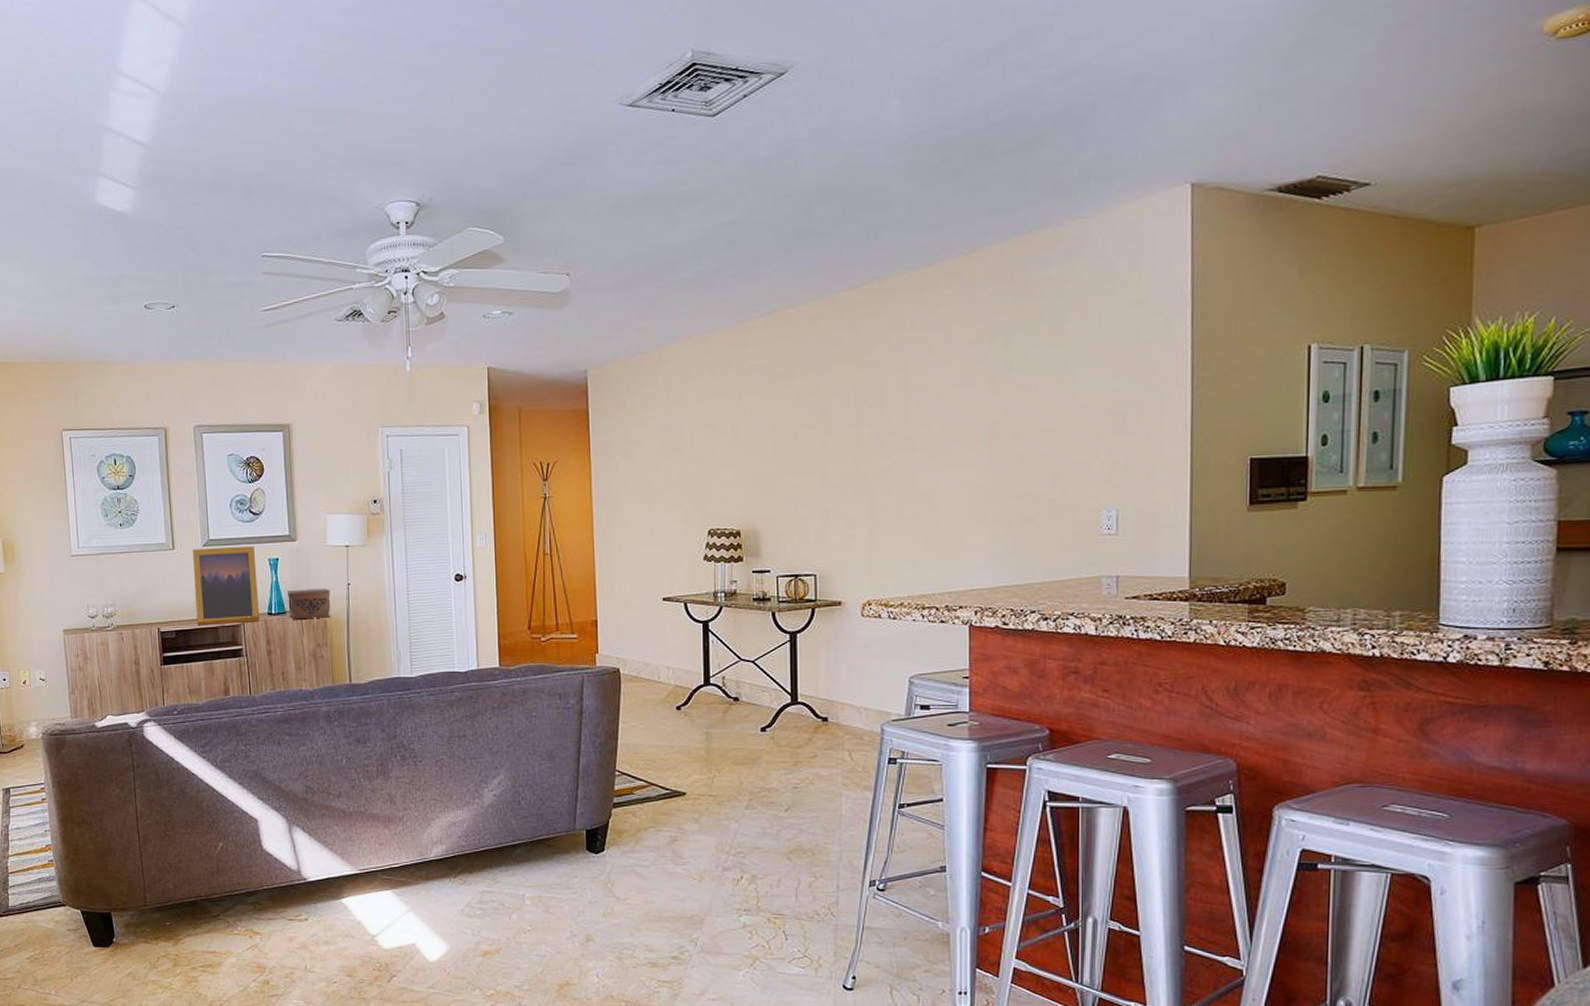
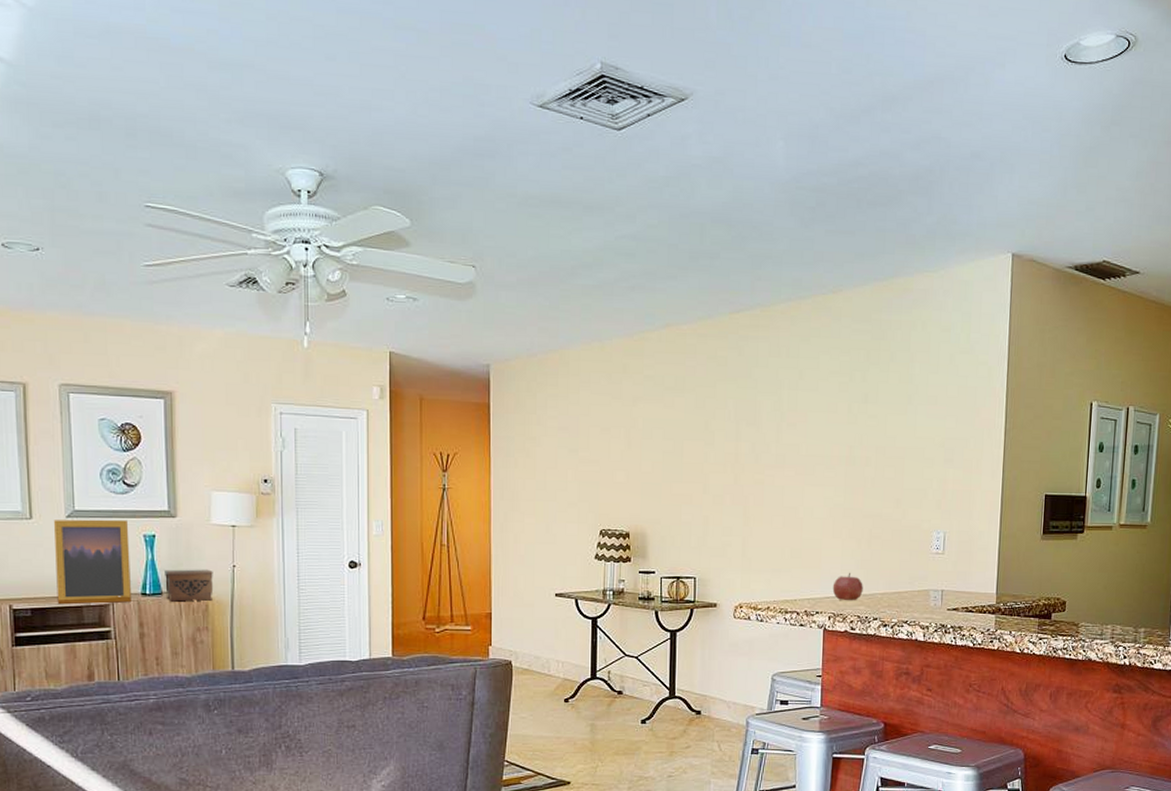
fruit: none [978,561,1016,593] -> present [832,572,863,601]

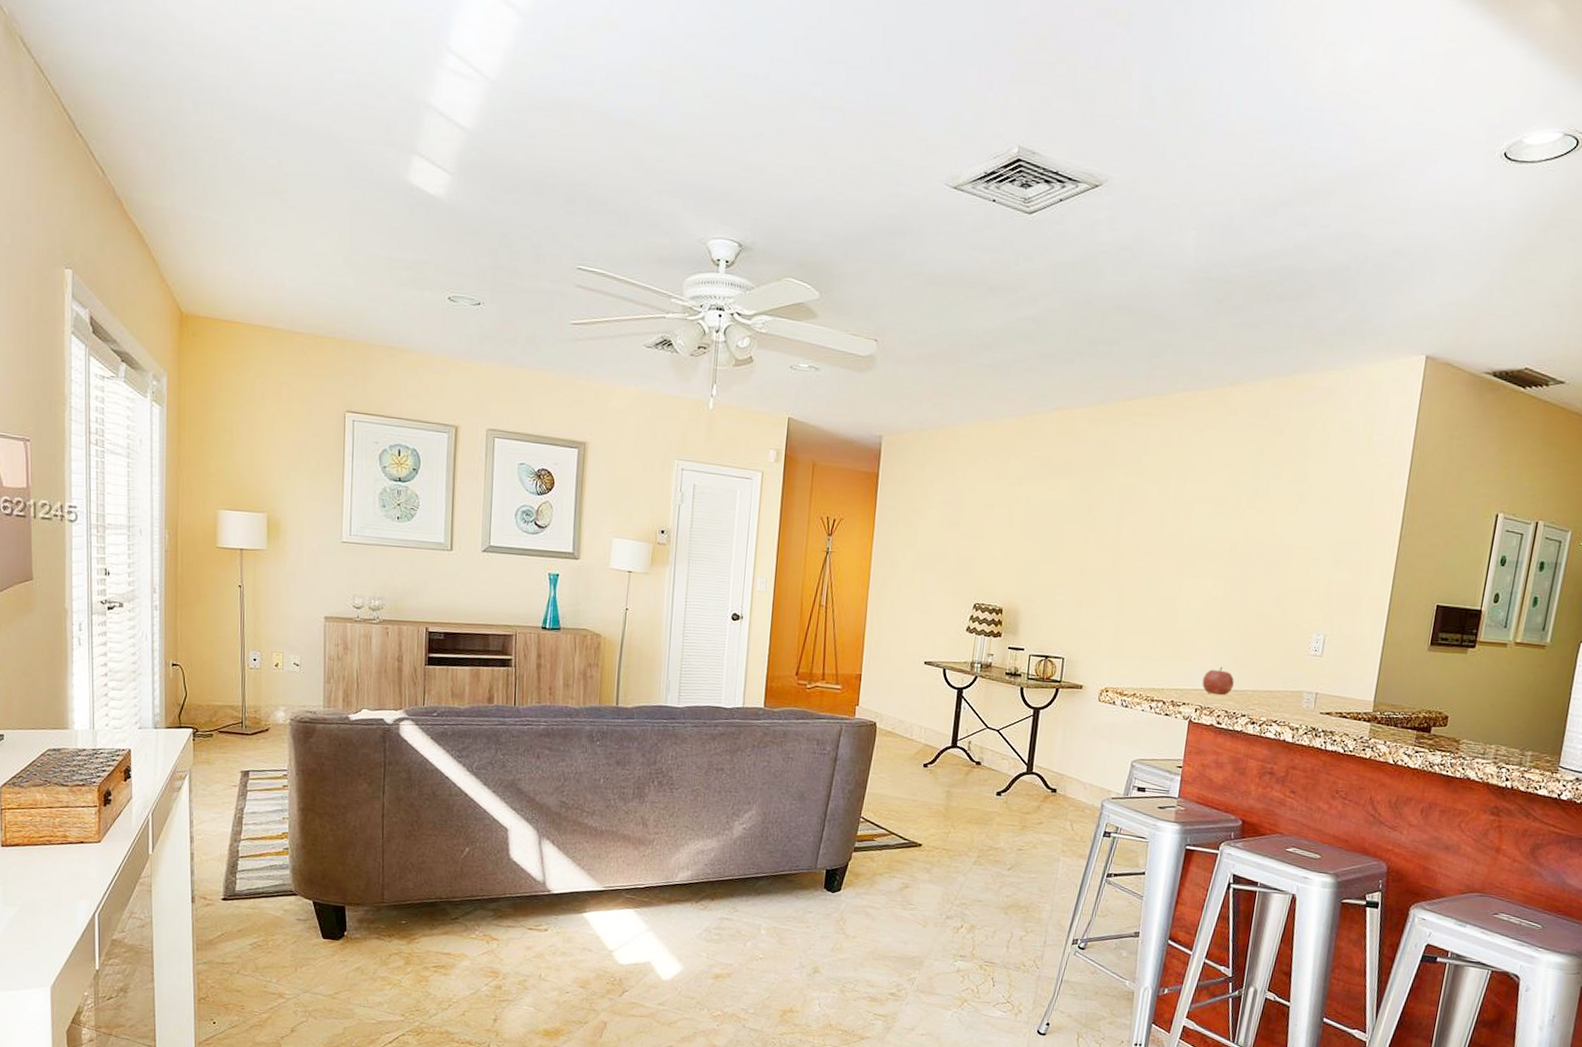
picture frame: present [54,519,131,605] -> none [467,553,536,635]
decorative box: present [165,569,214,603] -> none [563,607,608,641]

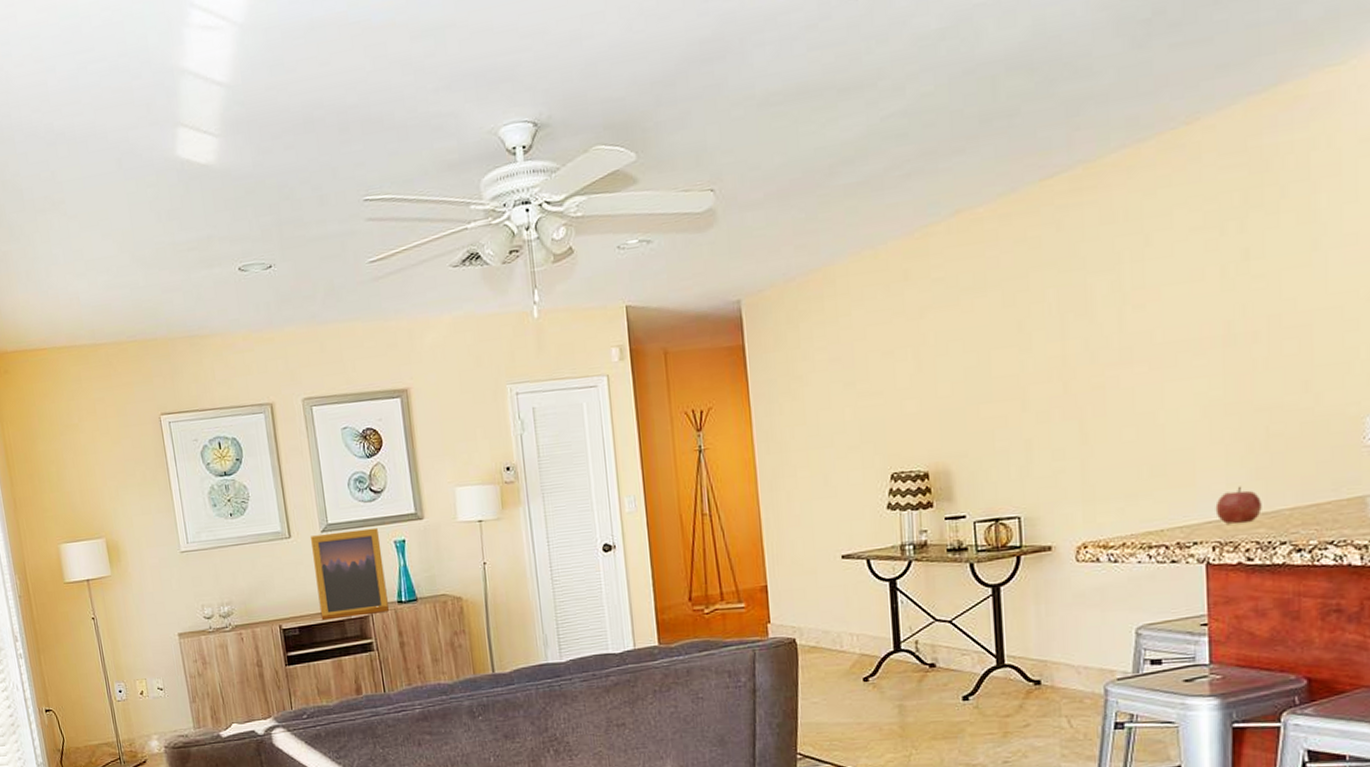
picture frame: none [467,553,536,635] -> present [311,527,389,621]

